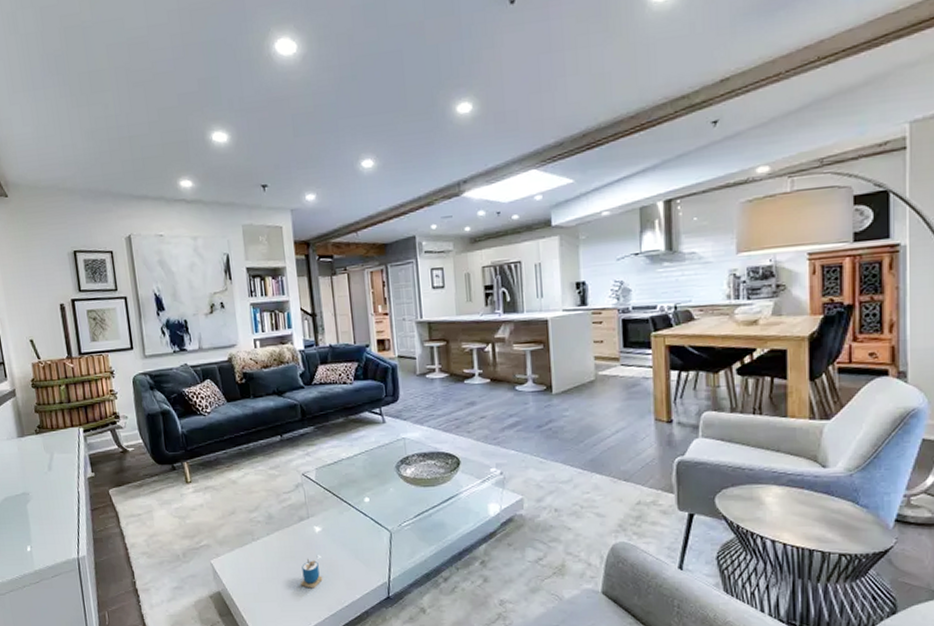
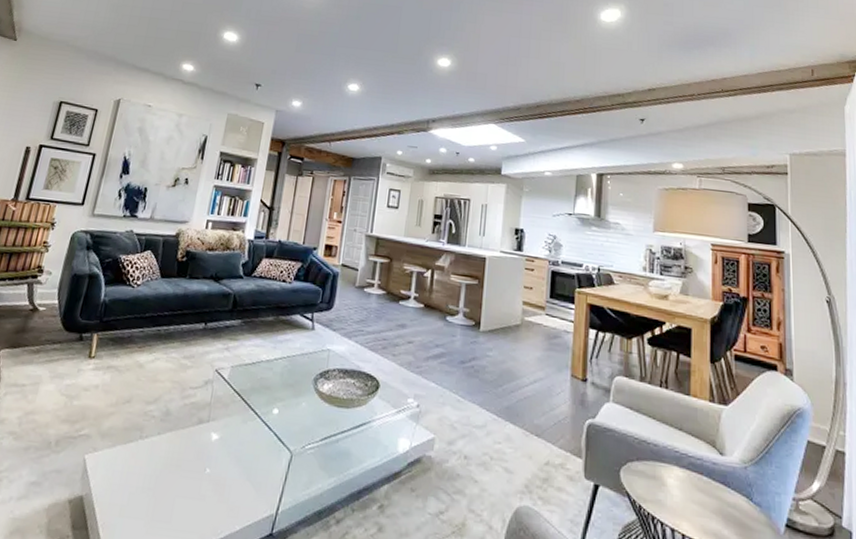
cup: present [301,558,323,589] -> none [178,470,205,510]

